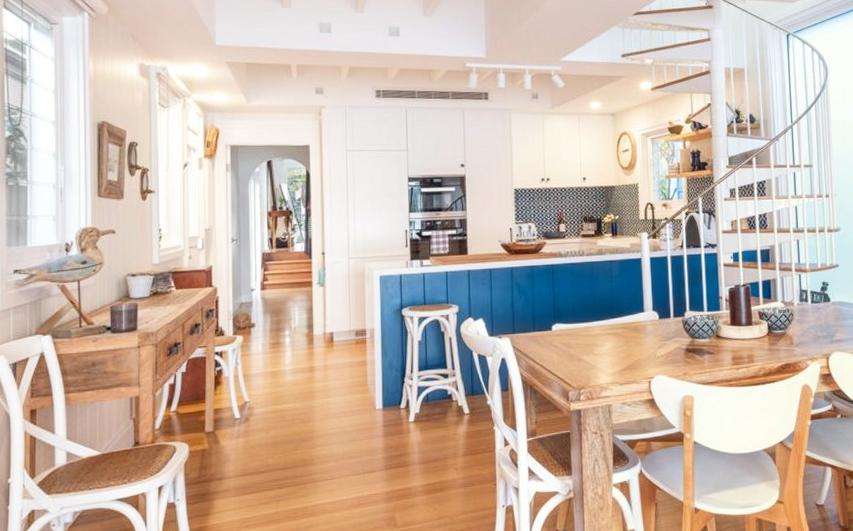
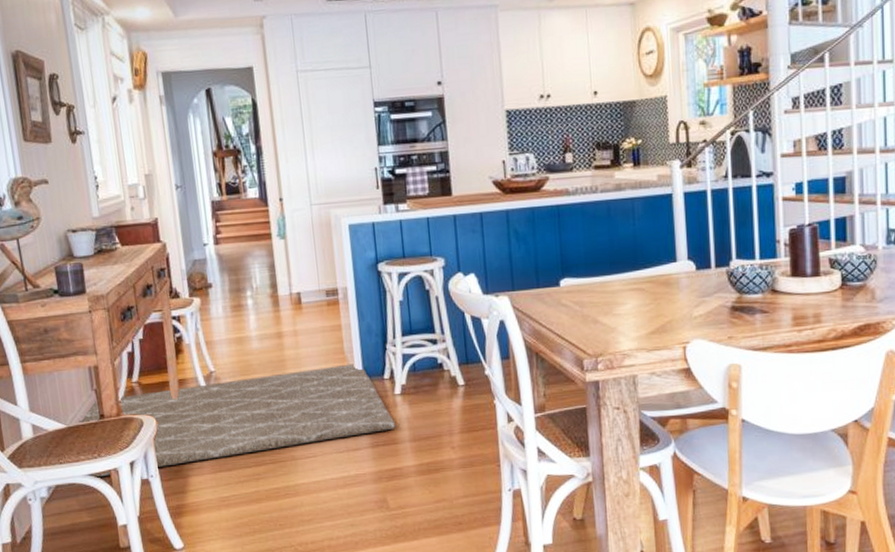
rug: none [113,395,408,503] -> present [79,363,396,478]

